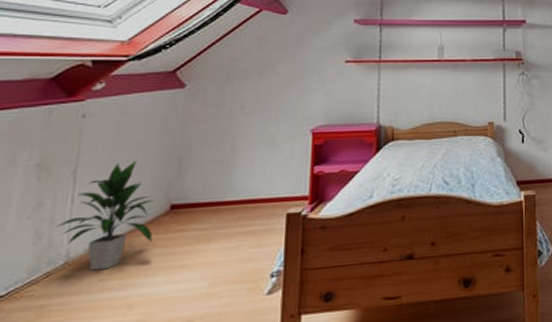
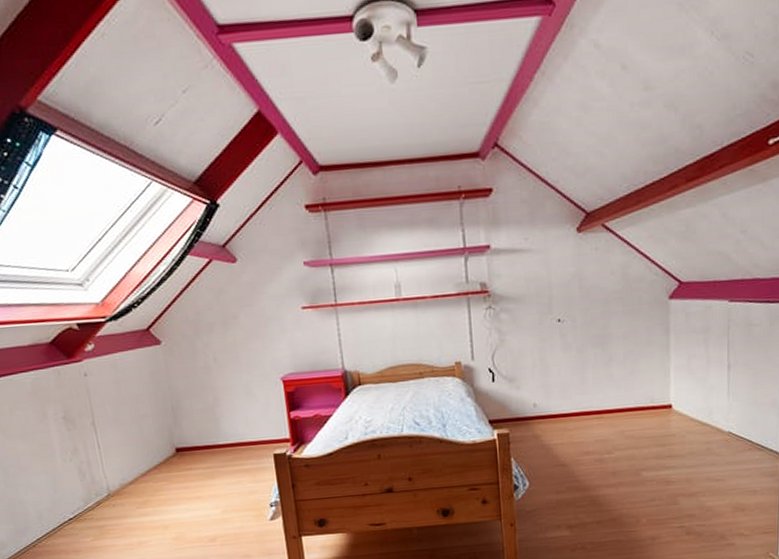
indoor plant: present [55,161,154,271] -> none [92,412,169,501]

